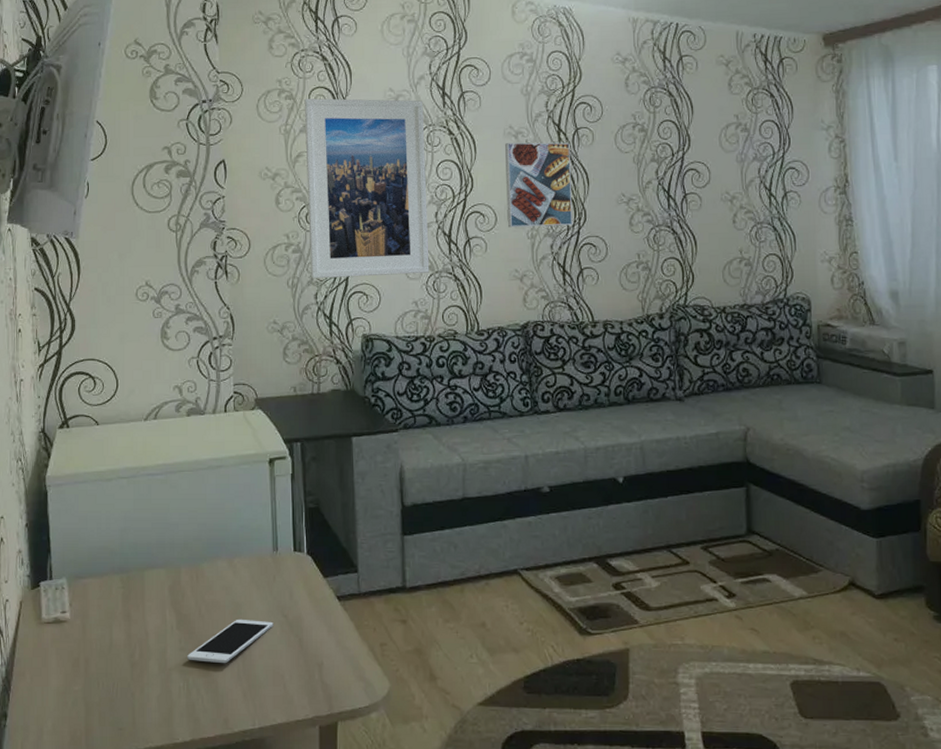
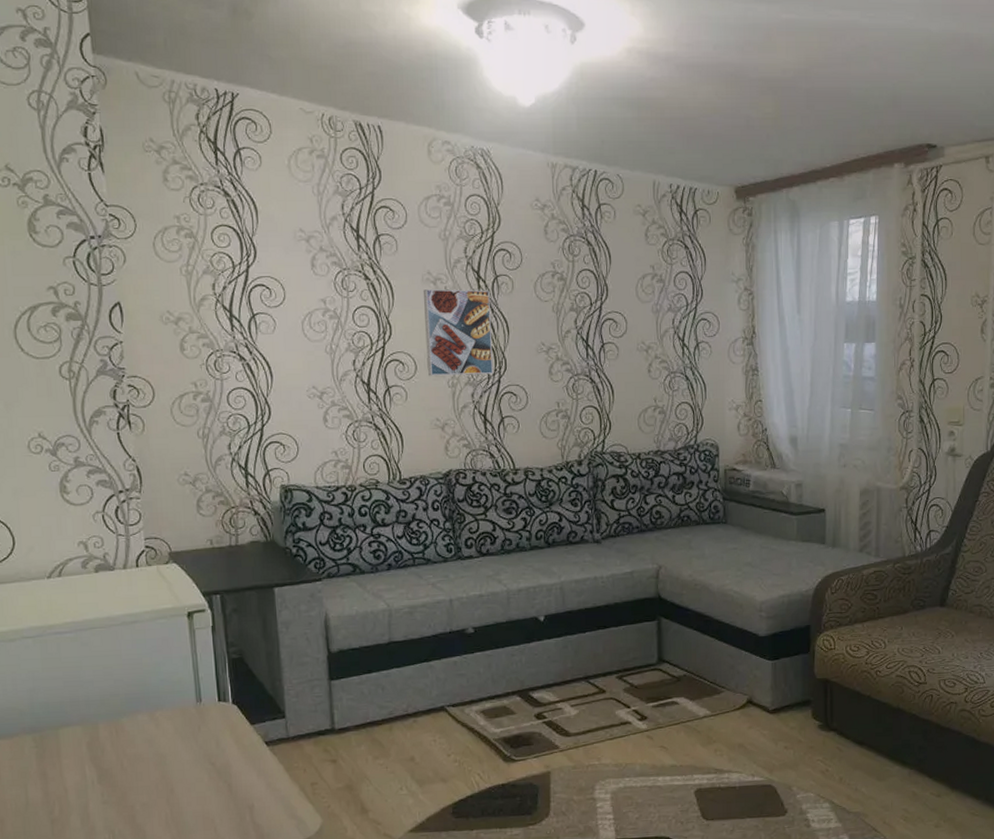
cell phone: present [187,619,274,664] -> none [111,769,201,814]
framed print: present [304,98,430,279] -> none [206,237,349,429]

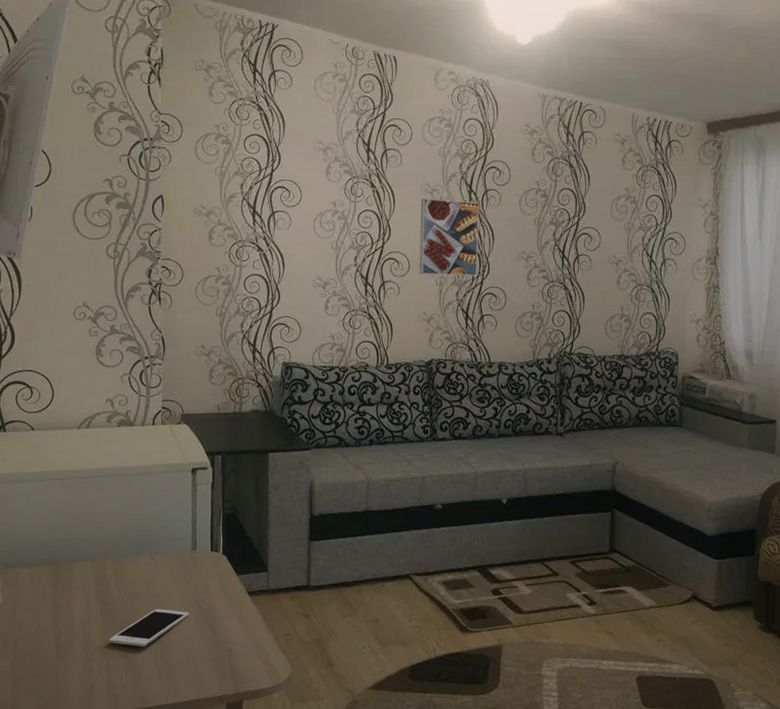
cell phone: none [111,769,201,814] -> present [109,608,189,647]

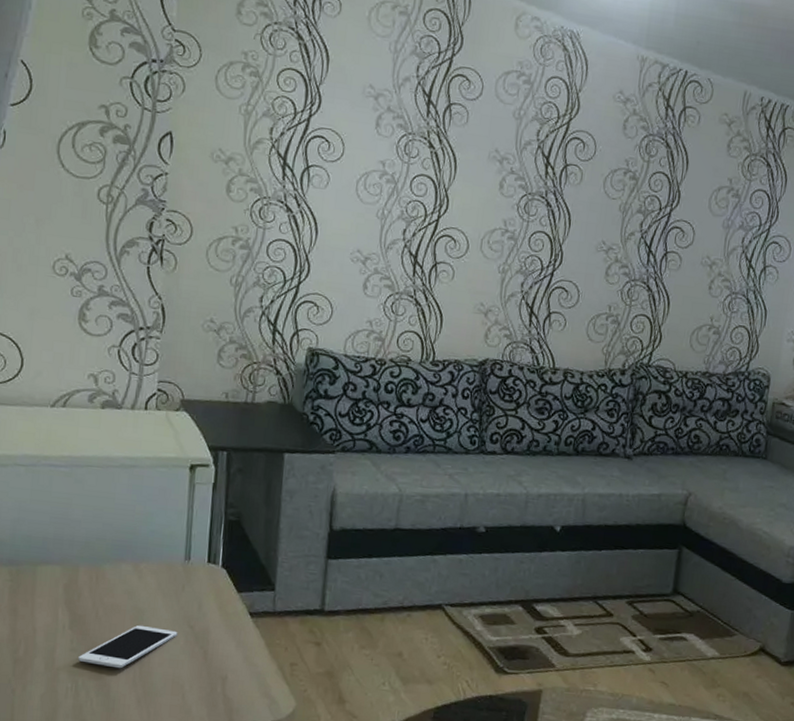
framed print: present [419,198,479,277] -> none [479,167,557,266]

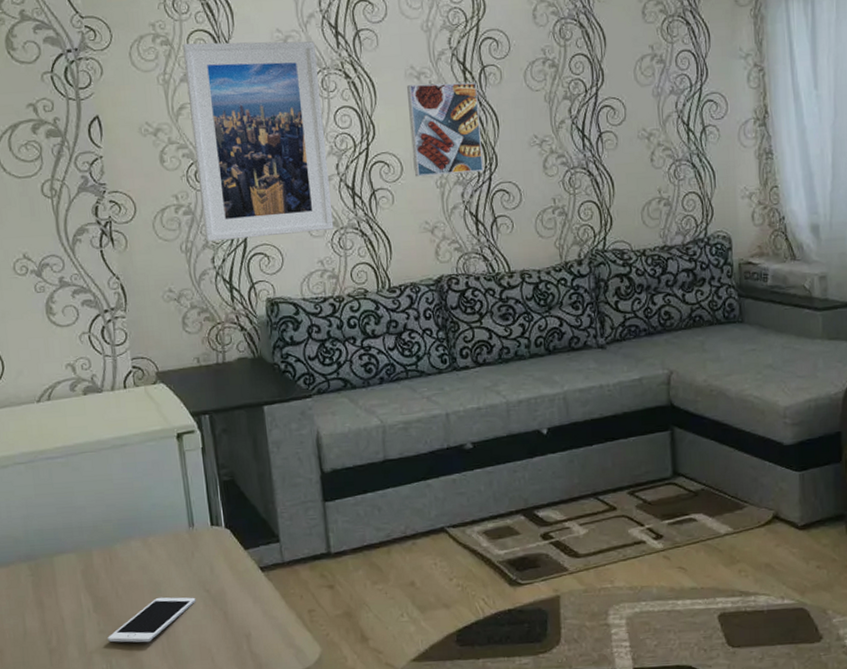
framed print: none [258,78,405,293] -> present [182,41,334,242]
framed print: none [479,167,557,266] -> present [406,82,484,177]

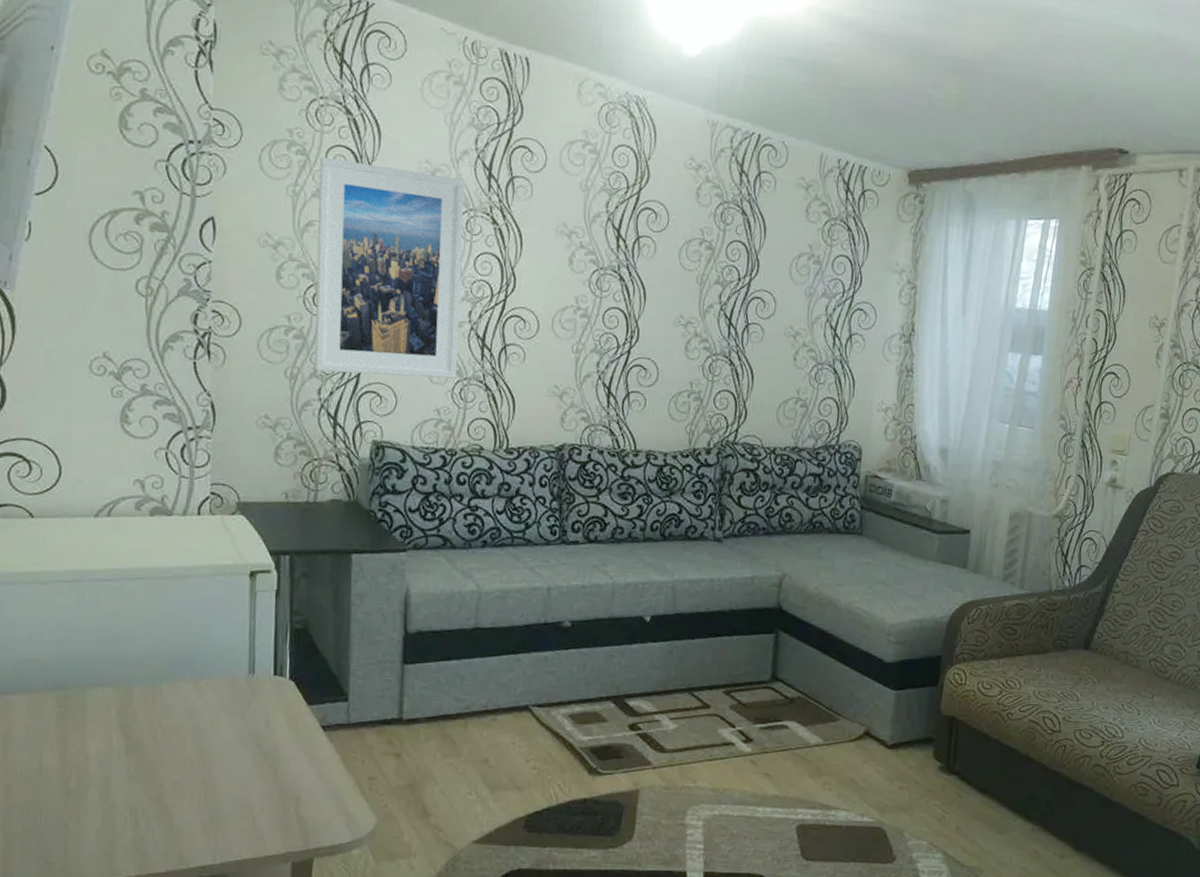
cell phone: present [108,597,196,643] -> none [136,746,245,795]
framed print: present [406,82,484,177] -> none [551,242,629,344]

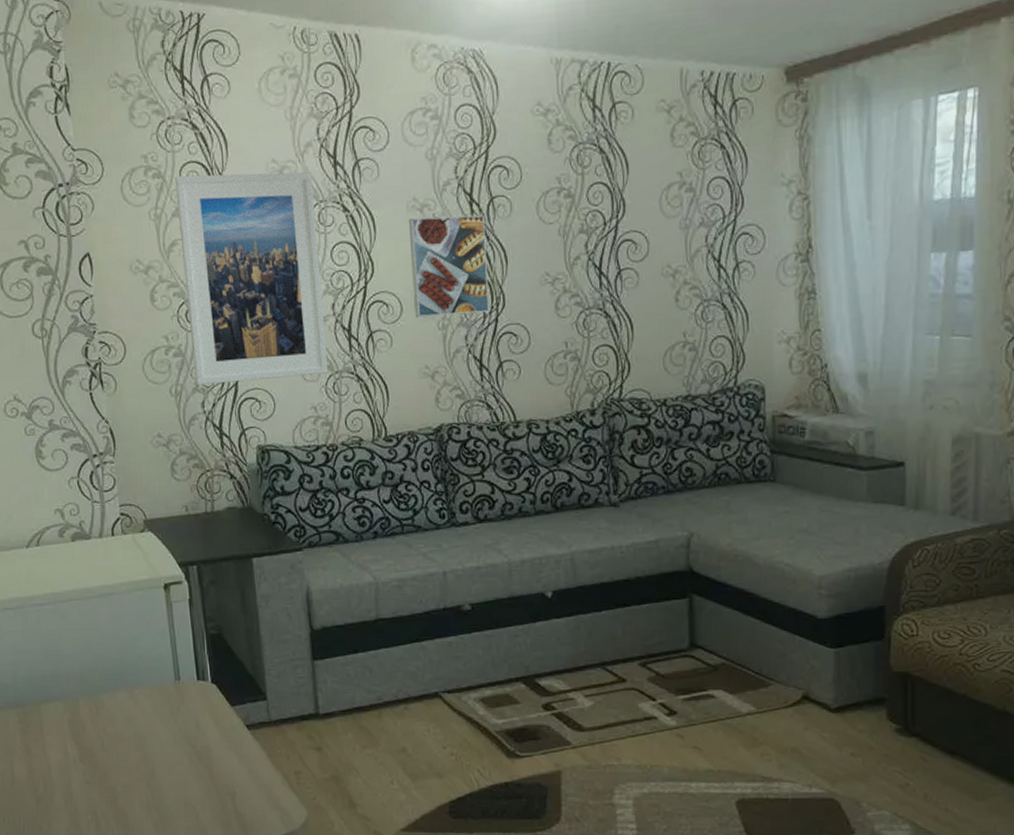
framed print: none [551,242,629,344] -> present [408,214,490,318]

